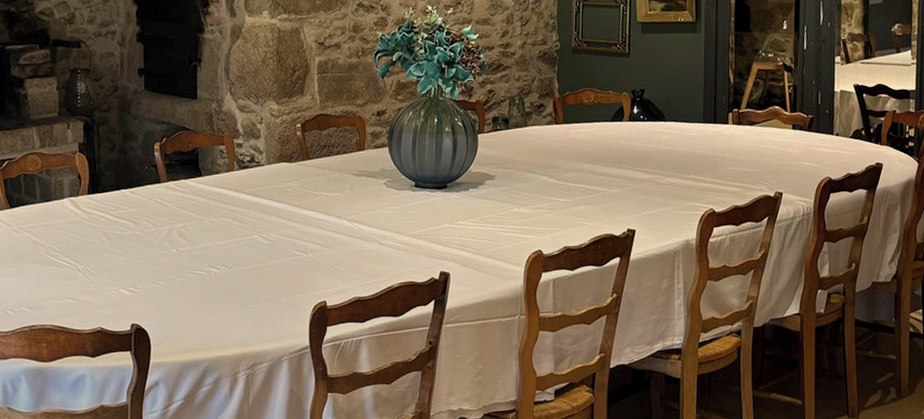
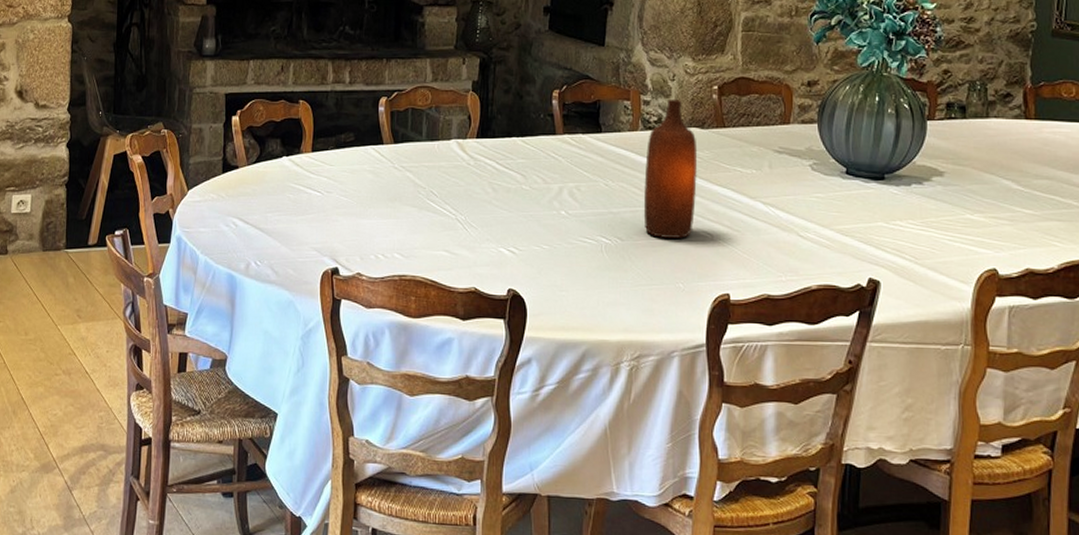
bottle: none [243,139,291,262] -> present [643,98,698,238]

